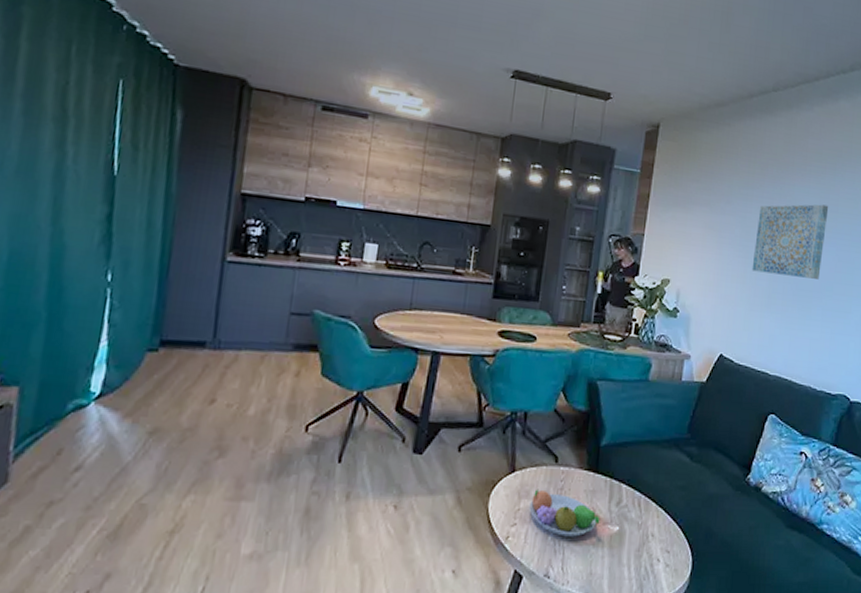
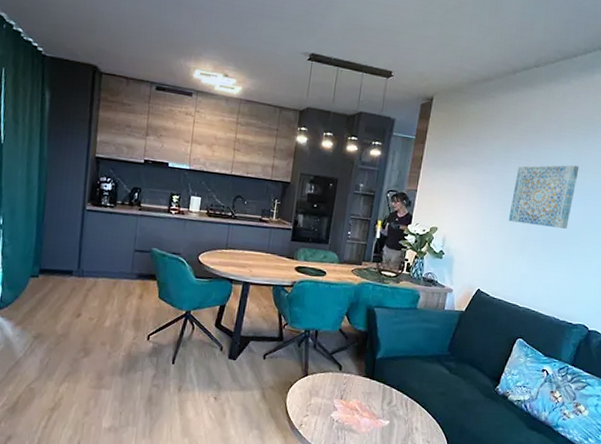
fruit bowl: present [529,489,600,537] -> none [318,389,375,427]

